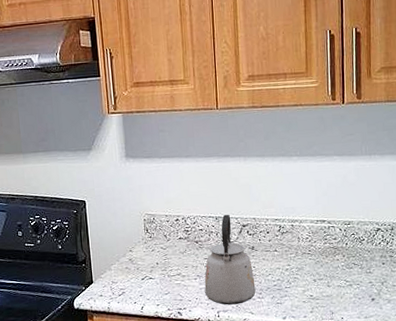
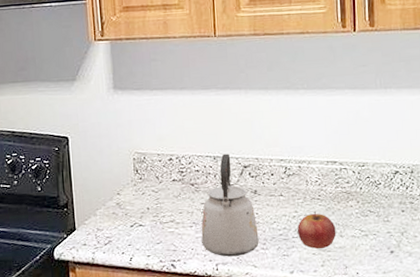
apple: none [289,265,324,297] -> present [297,212,336,249]

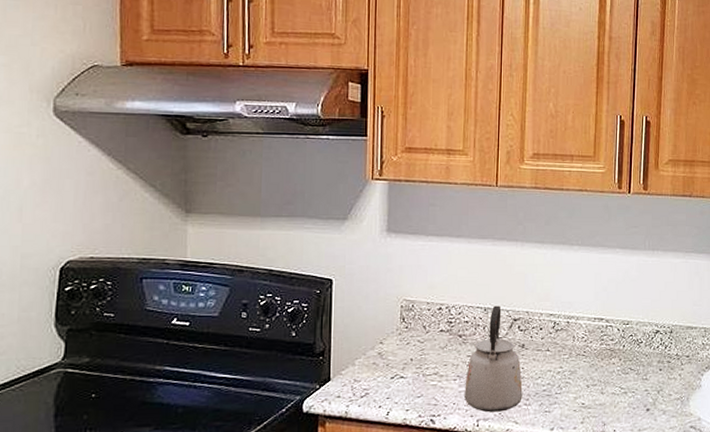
apple: present [297,212,336,249] -> none [560,368,598,405]

